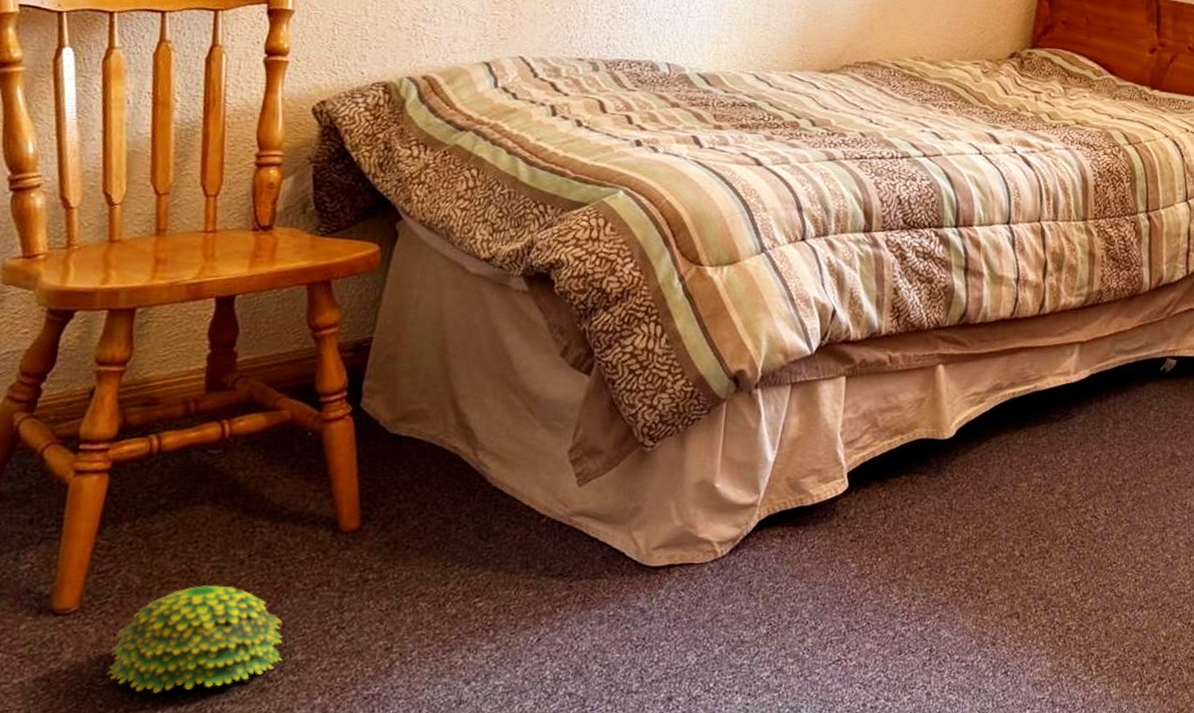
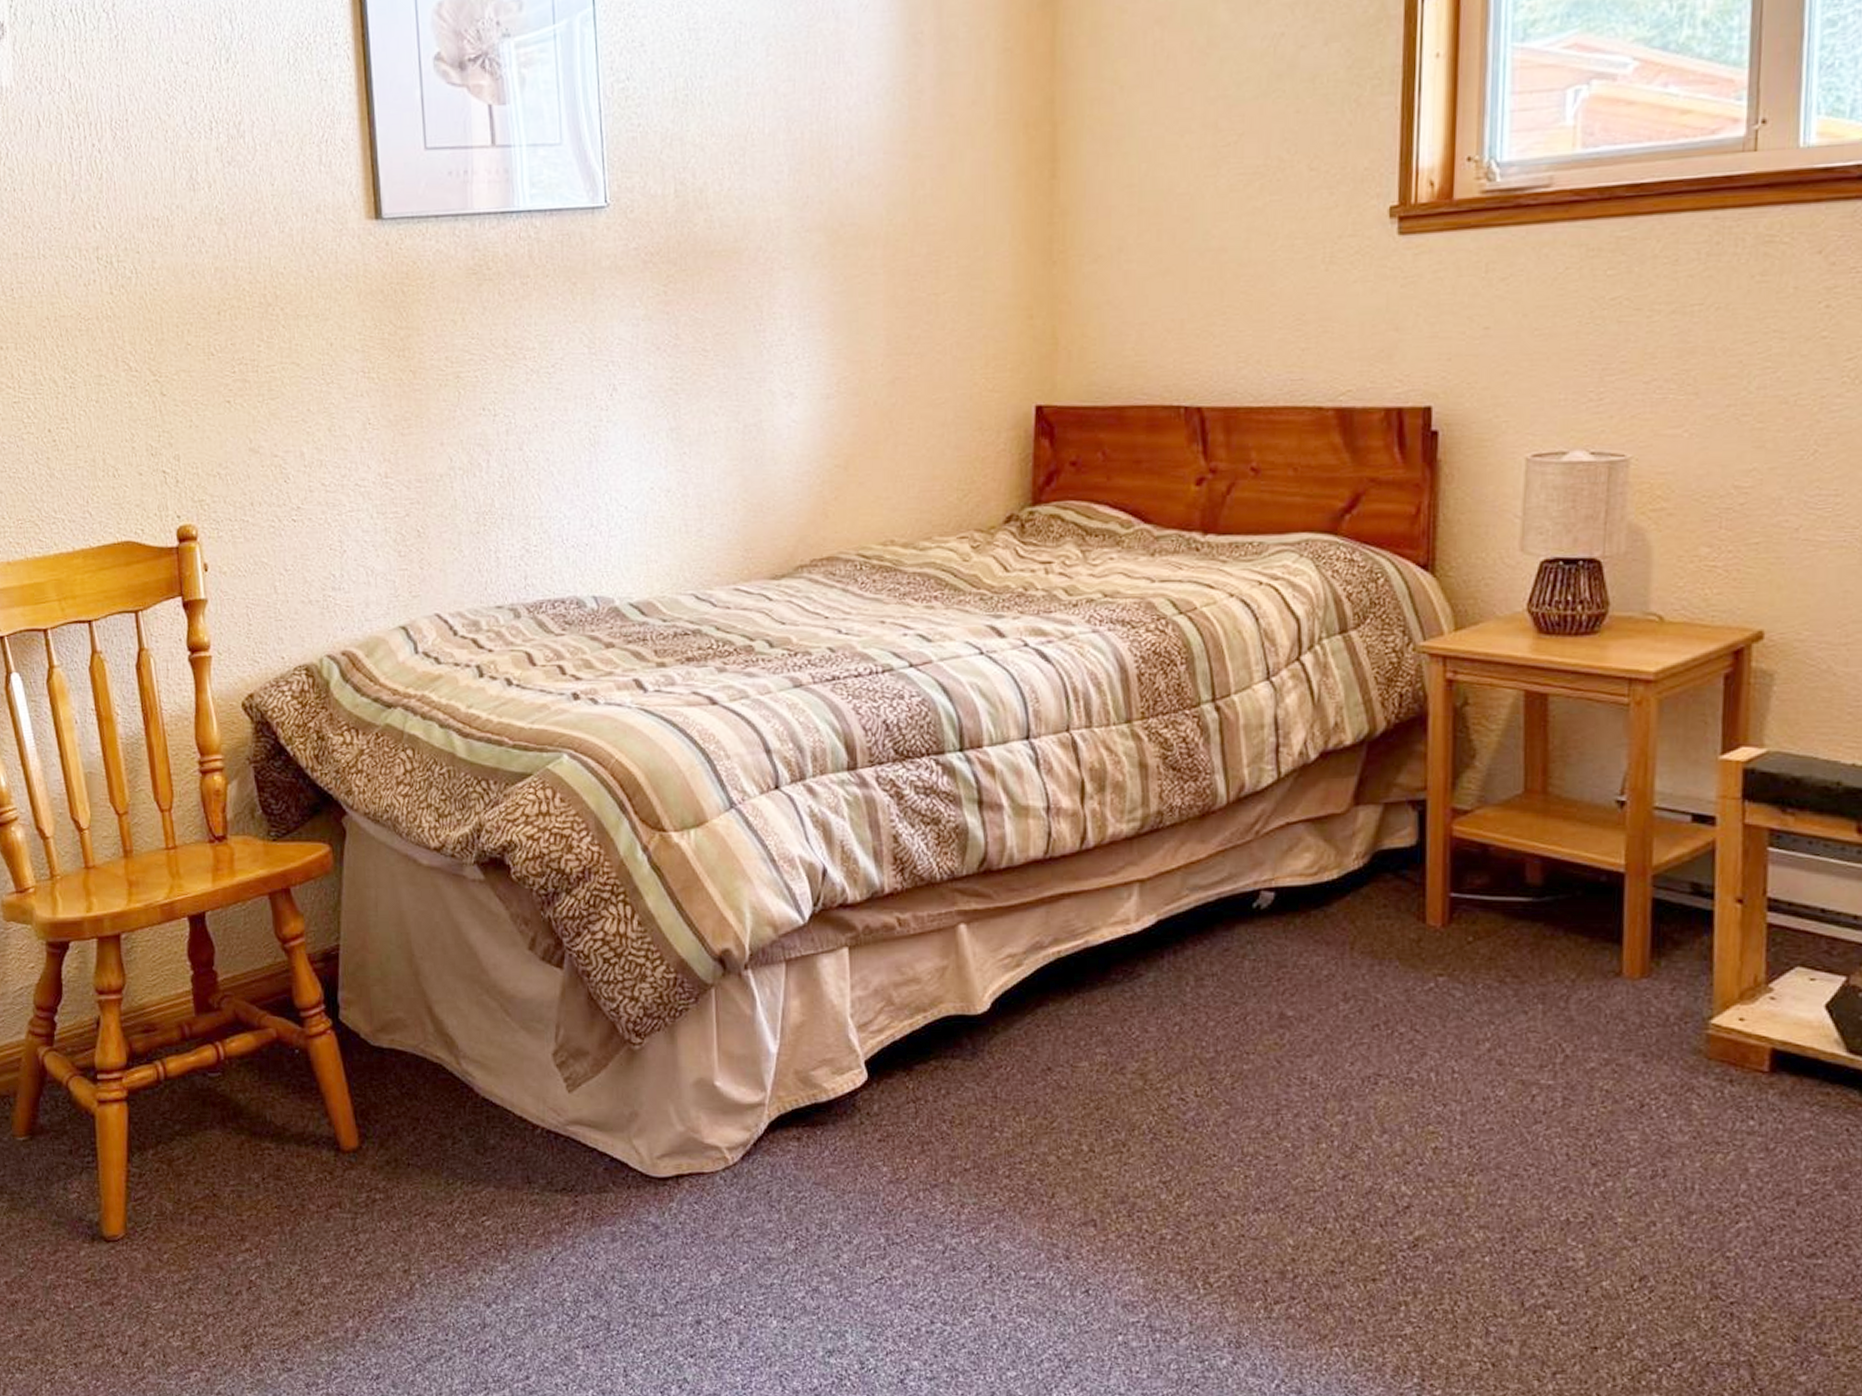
decorative ball: present [107,585,283,694] -> none [159,1209,310,1317]

